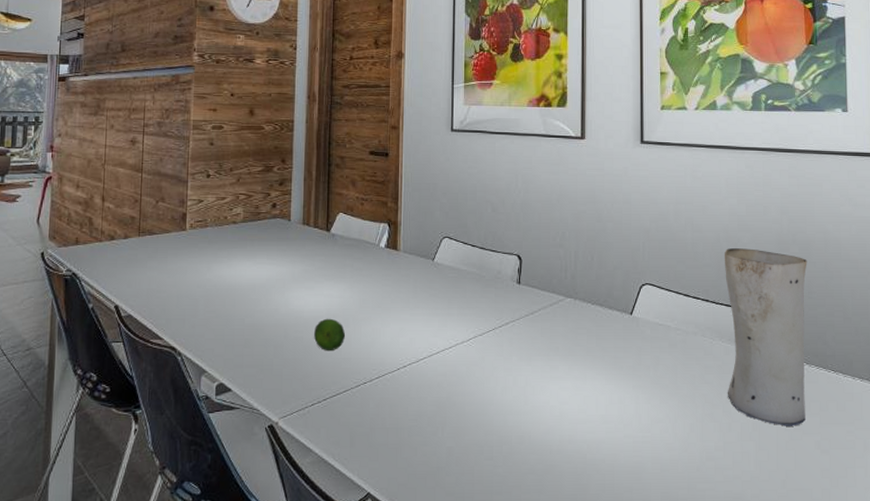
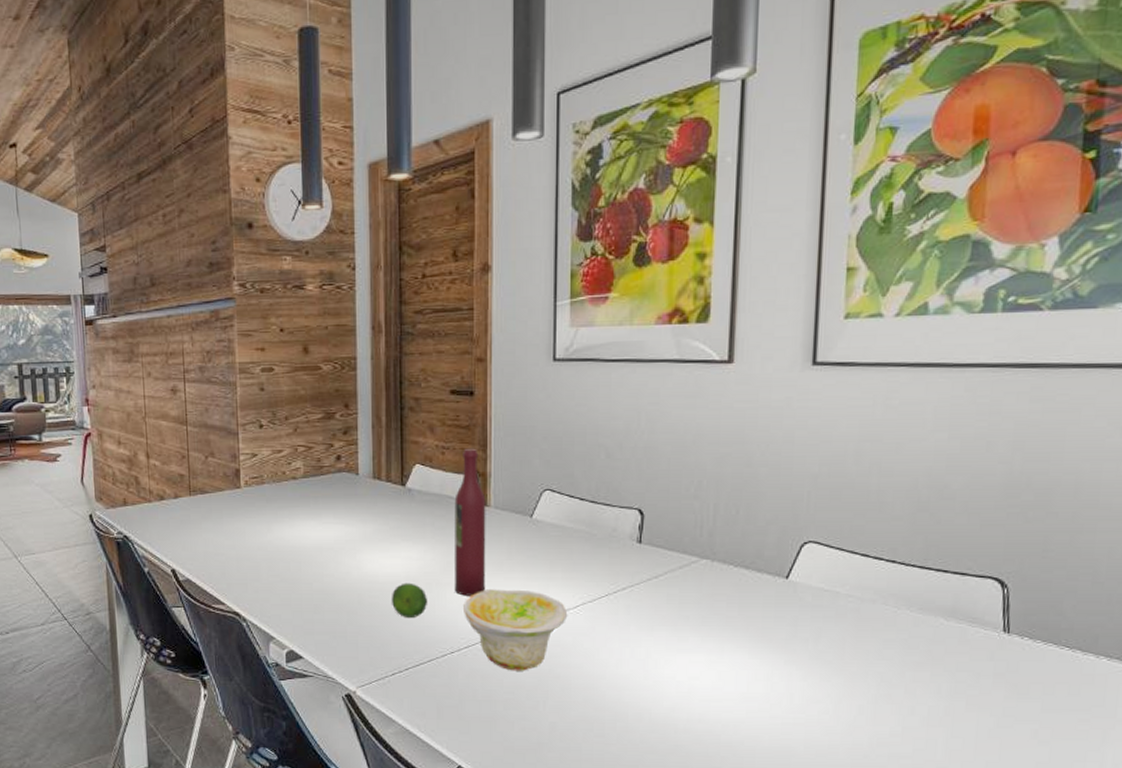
wine bottle: none [369,200,397,330] -> present [454,448,486,596]
bowl: none [376,324,463,399] -> present [464,589,568,671]
vase: present [724,248,807,426] -> none [913,496,1046,712]

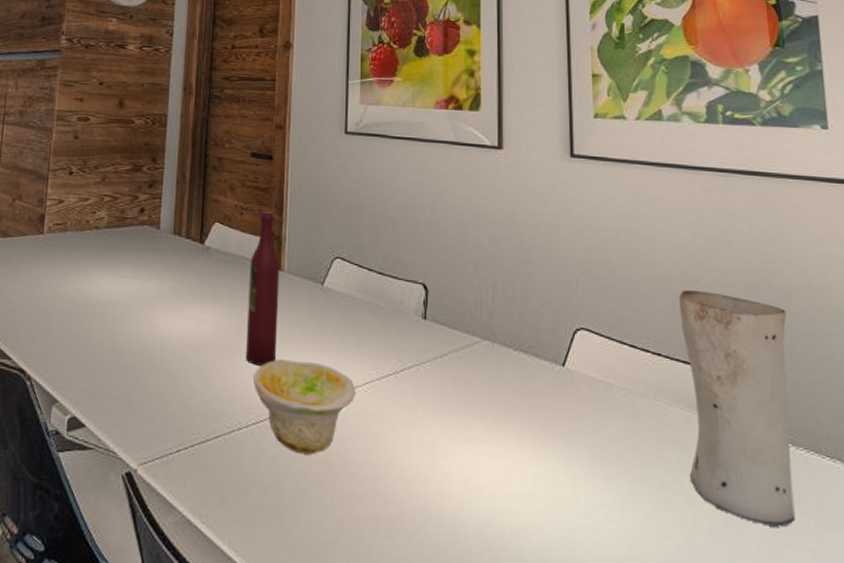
fruit: present [392,583,428,619] -> none [182,346,219,387]
vase: none [913,496,1046,712] -> present [678,290,795,527]

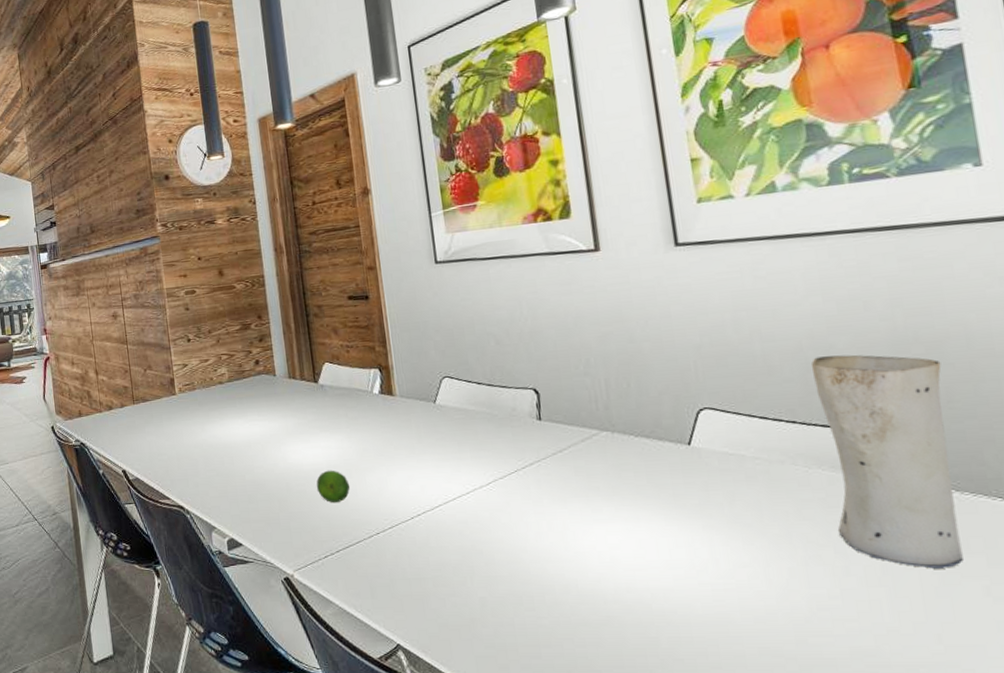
fruit: none [182,346,219,387] -> present [316,470,350,503]
wine bottle: present [246,210,280,366] -> none [363,345,401,480]
bowl: present [253,359,357,455] -> none [383,471,482,549]

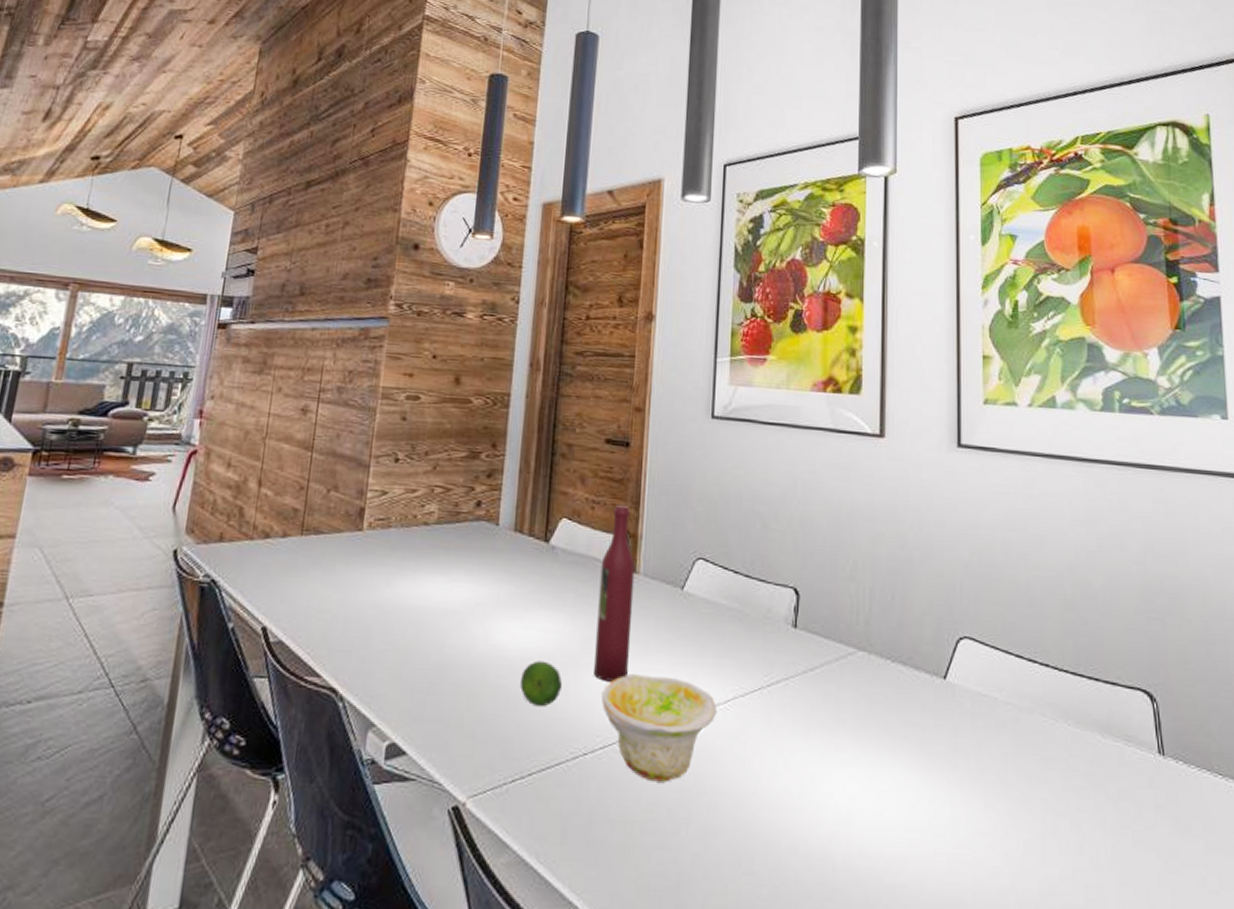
wine bottle: none [363,345,401,480] -> present [594,504,635,682]
bowl: none [383,471,482,549] -> present [602,674,718,782]
vase: present [810,355,964,569] -> none [1068,594,1185,852]

